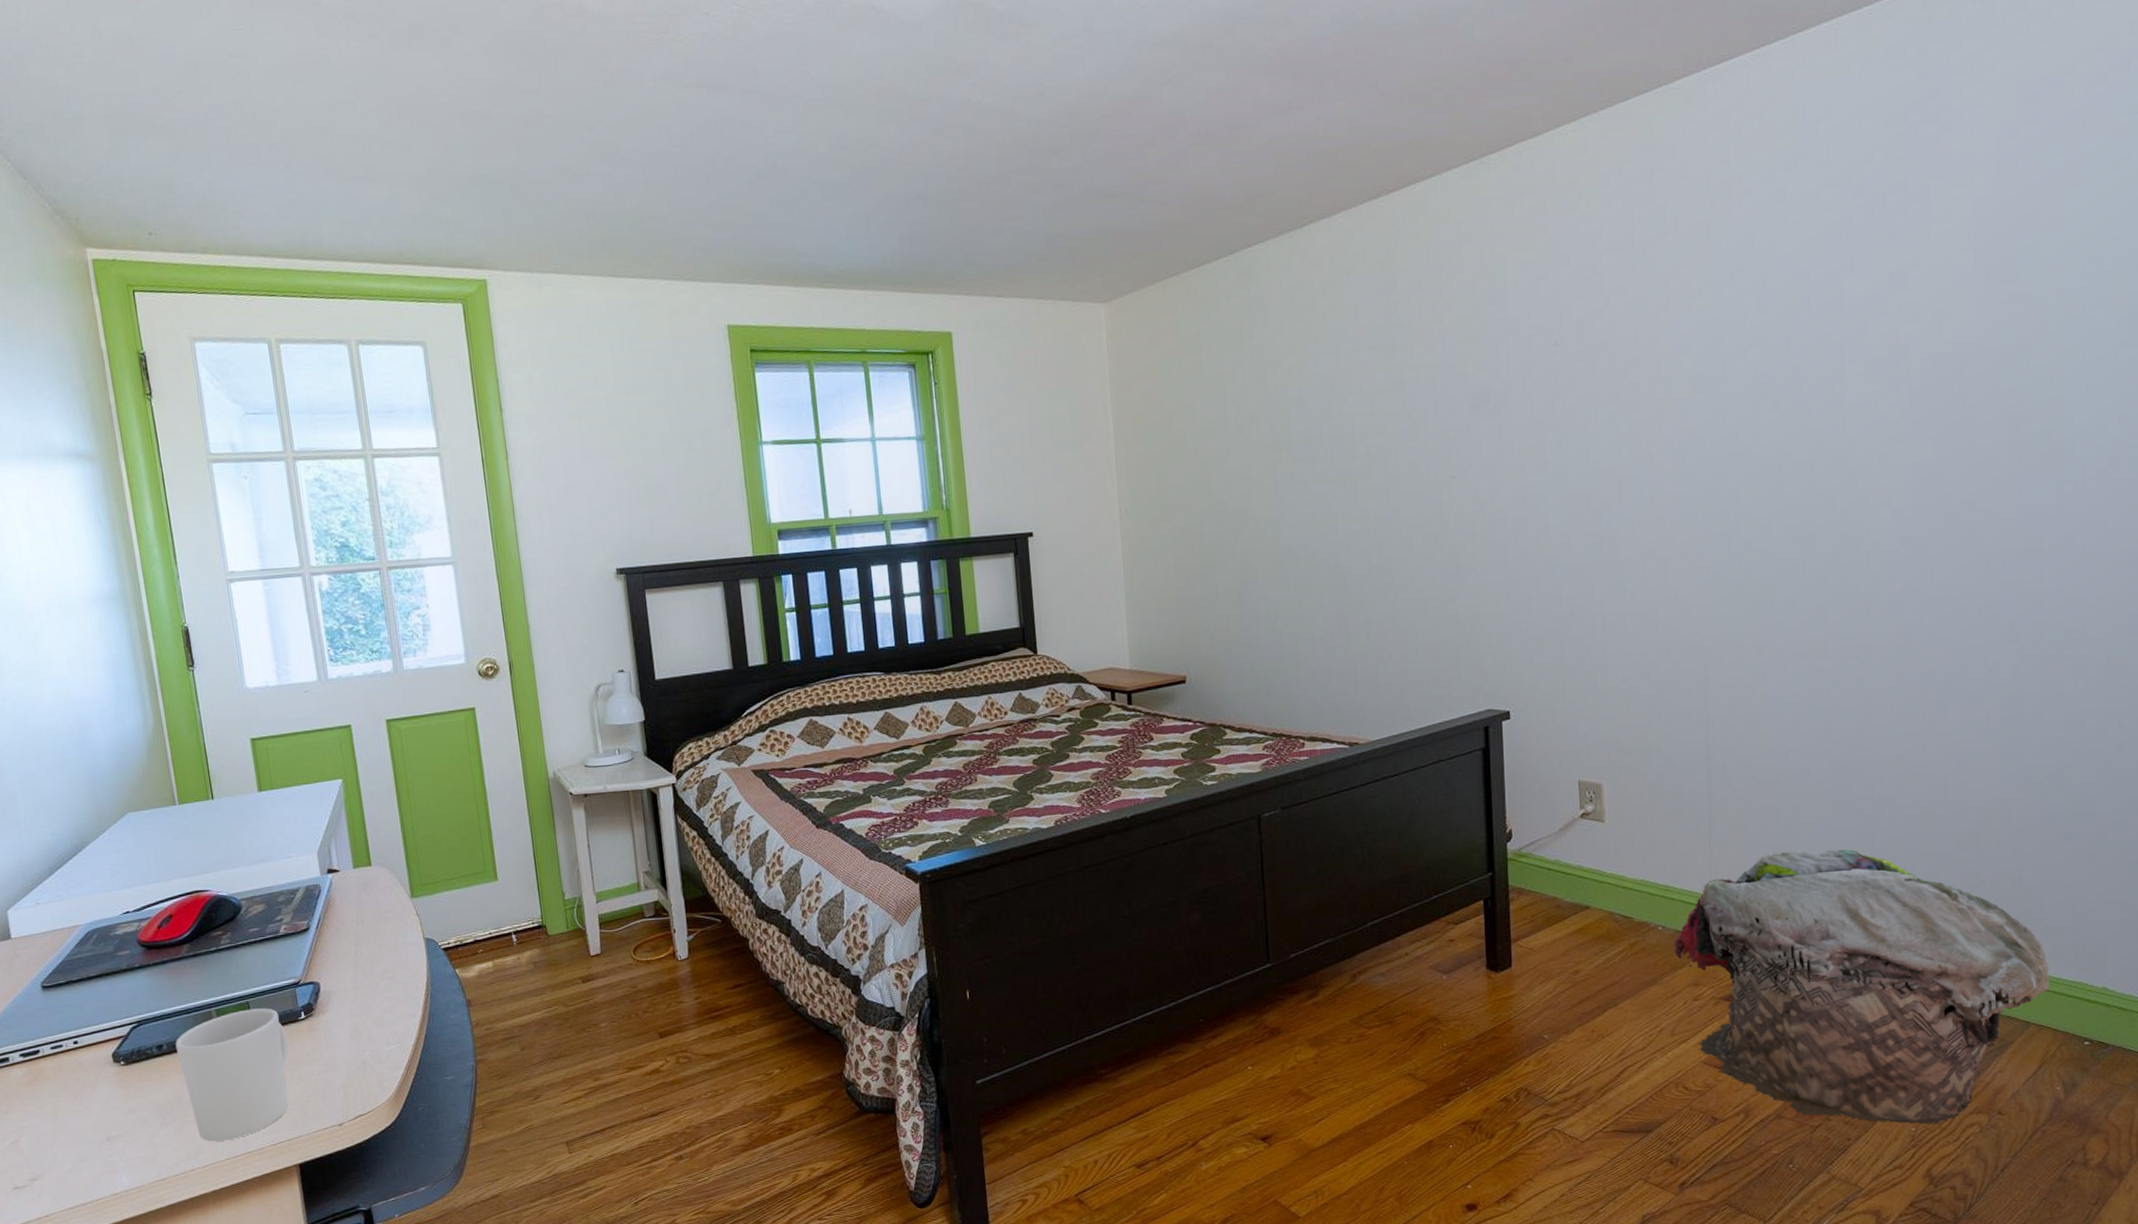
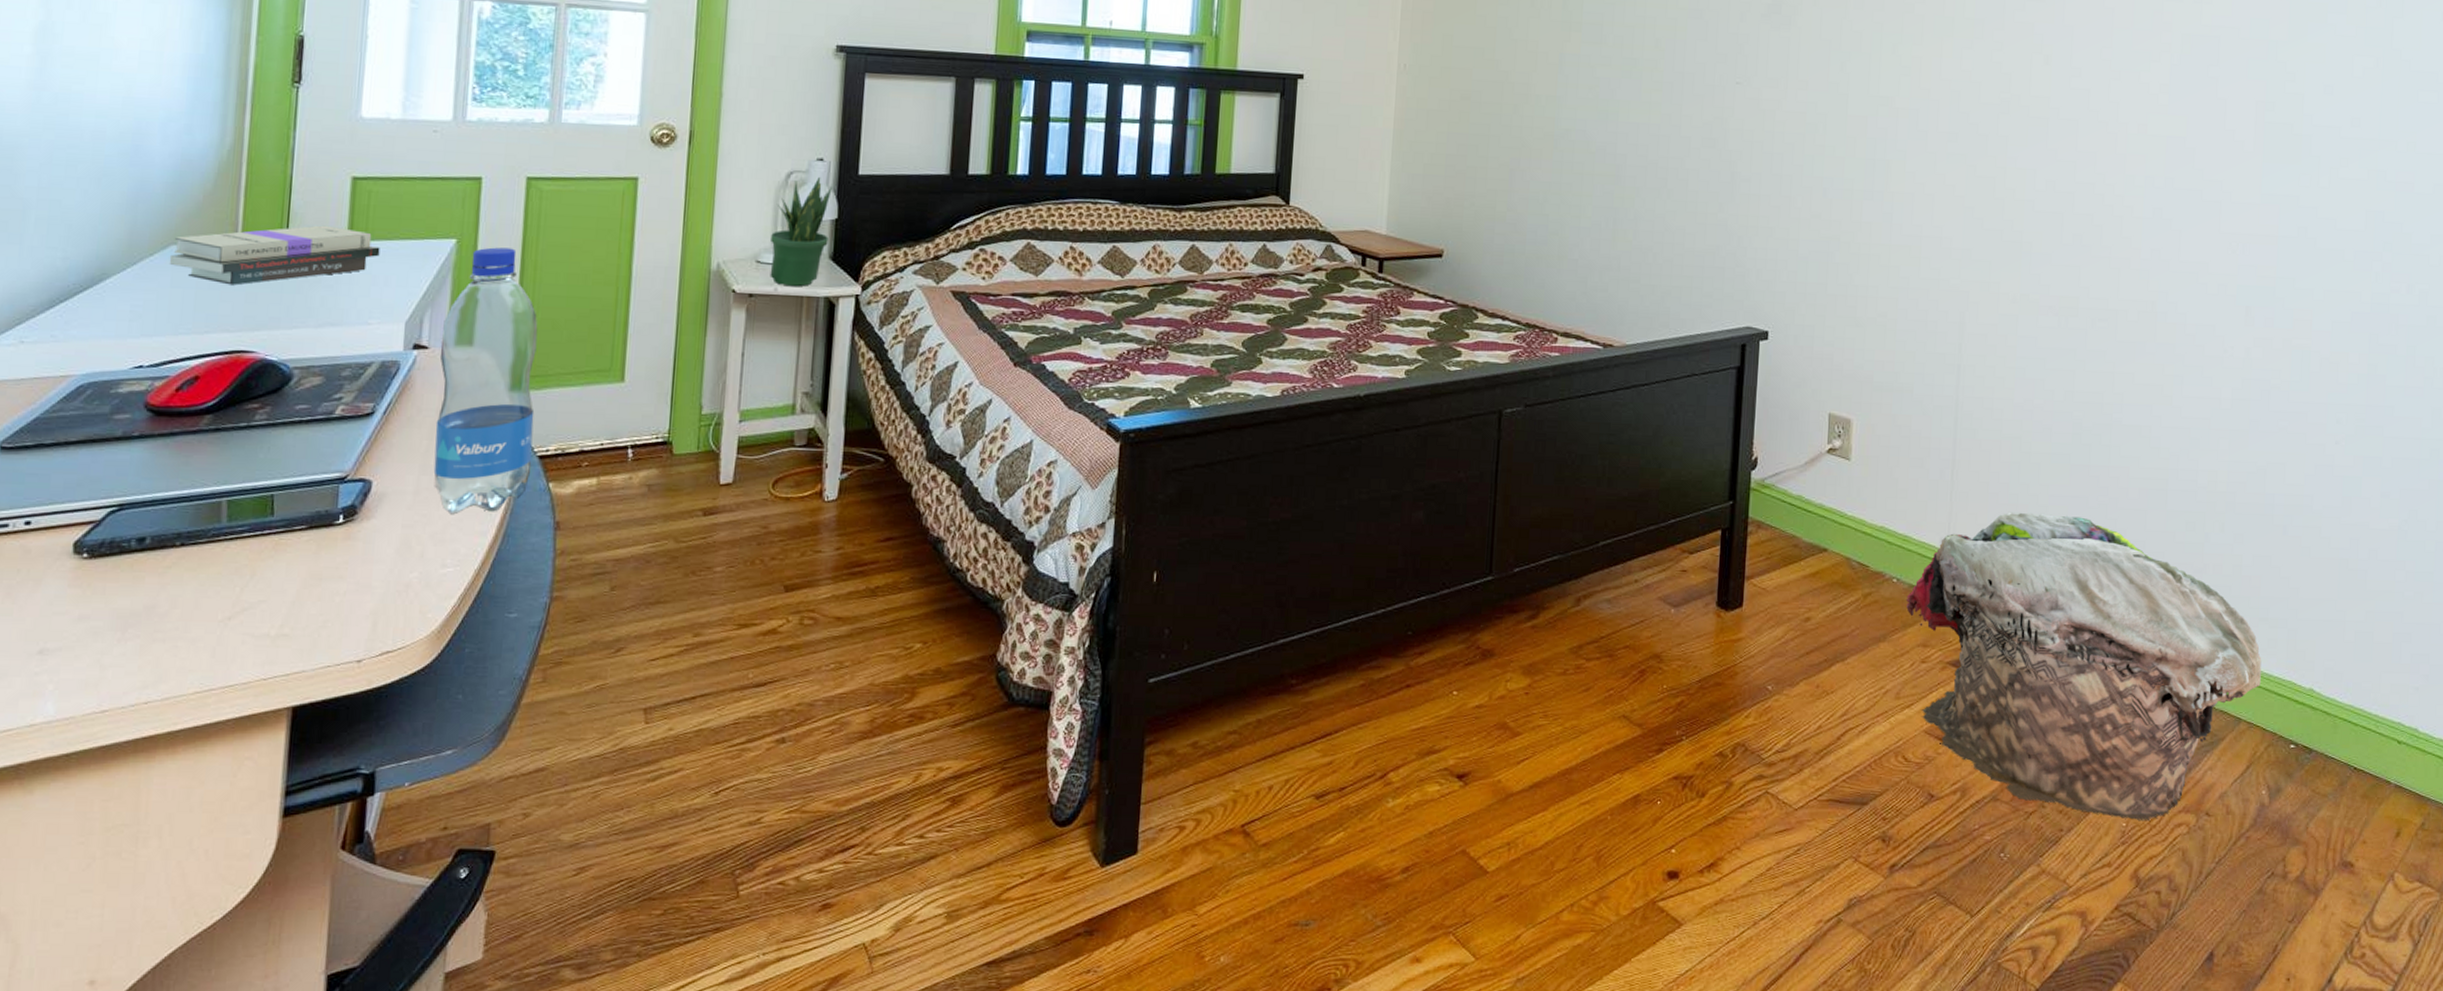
books: none [128,781,286,839] -> present [169,225,380,286]
mug: present [175,1008,289,1142] -> none [162,504,314,668]
bottle: none [346,781,439,1003] -> present [433,247,538,515]
planter: none [592,686,641,783] -> present [770,176,832,286]

